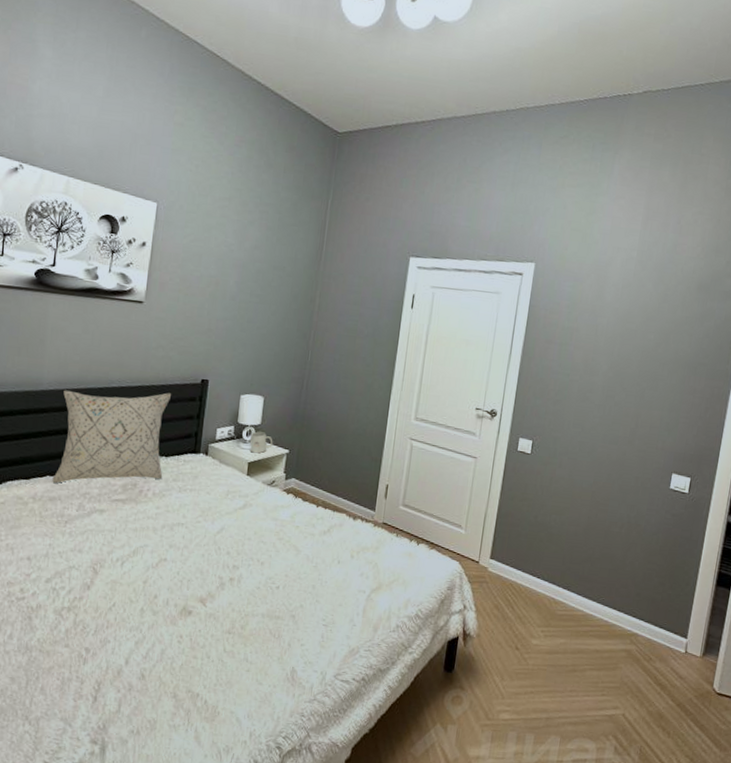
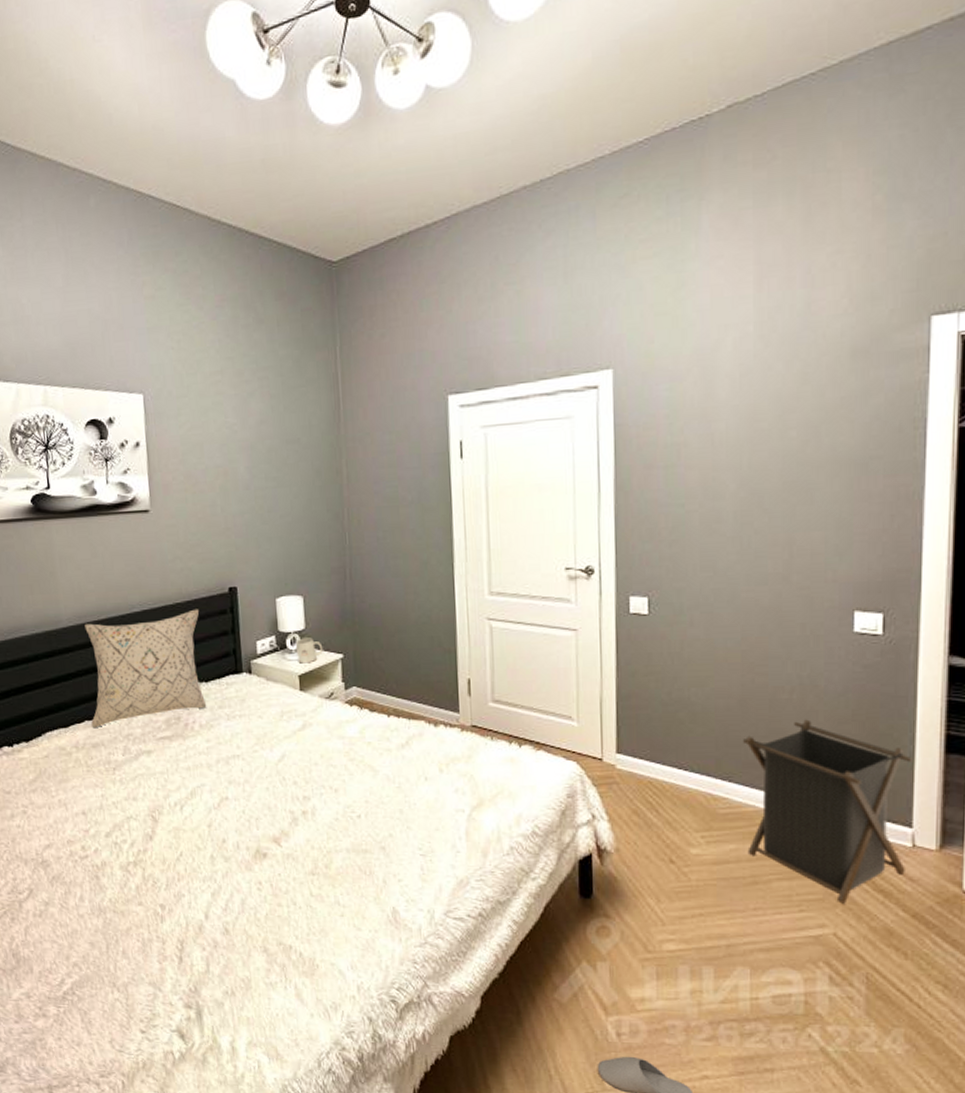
laundry basket: none [572,549,695,692] -> present [743,719,913,904]

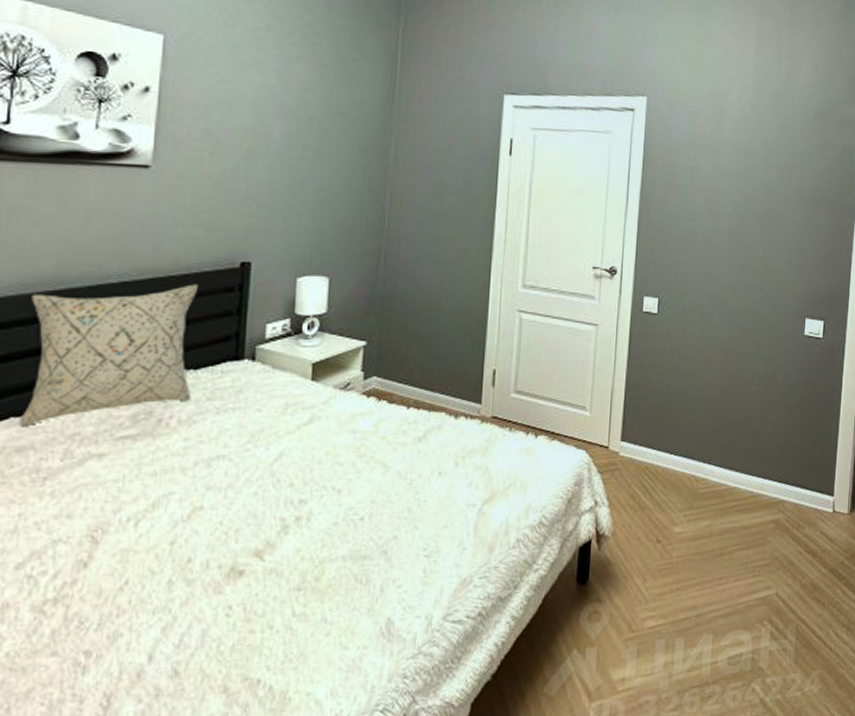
mug: present [295,637,323,664] -> none [312,322,345,351]
laundry basket: present [743,719,913,904] -> none [718,407,837,566]

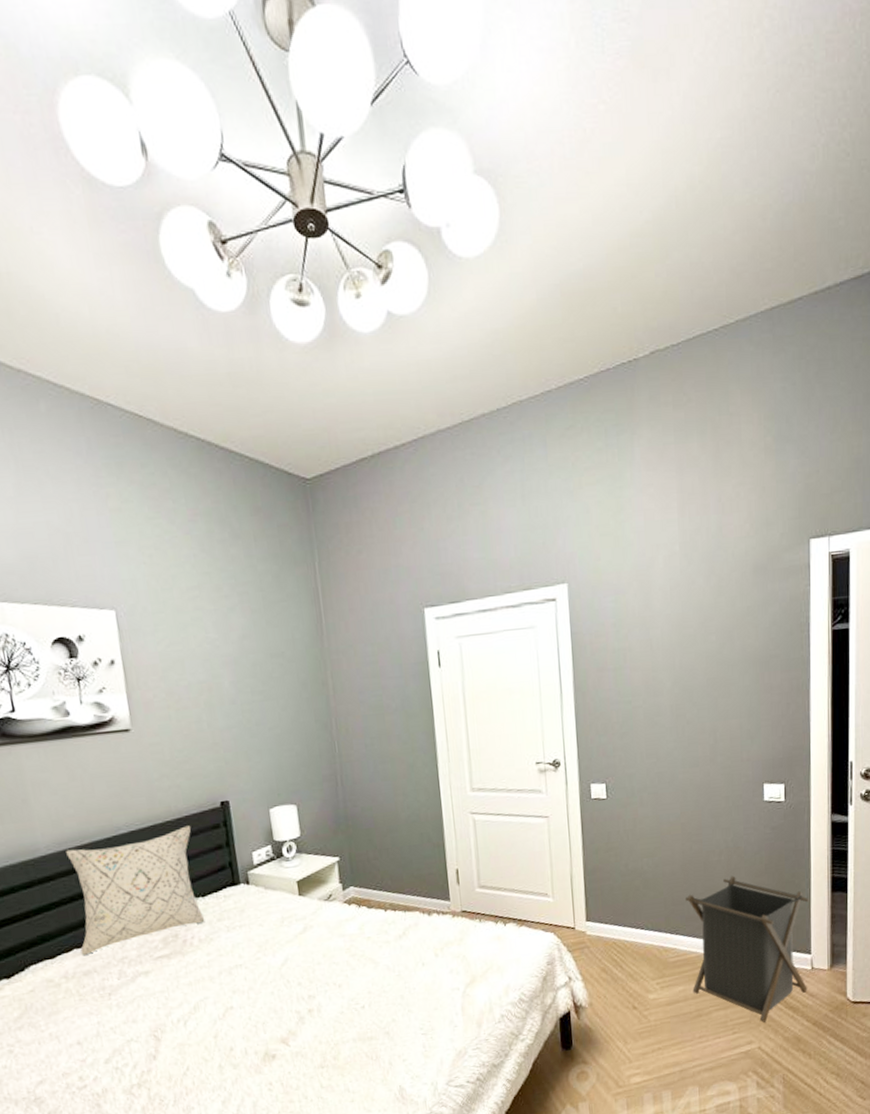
laundry basket: none [718,407,837,566] -> present [686,876,809,1023]

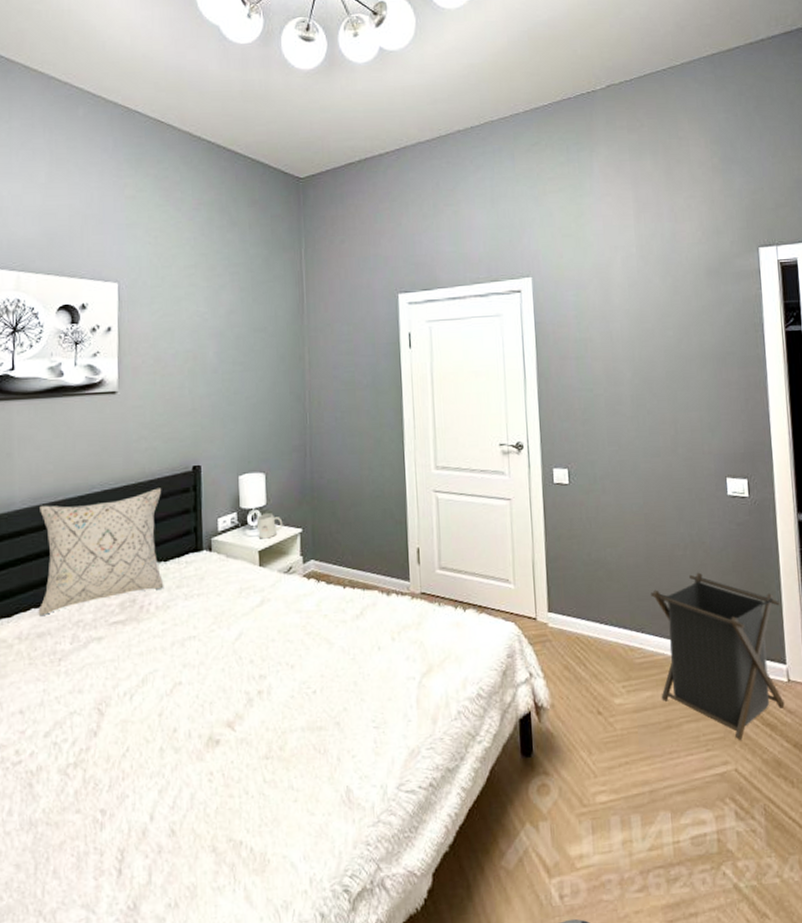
mug: none [291,844,319,870] -> present [256,513,283,539]

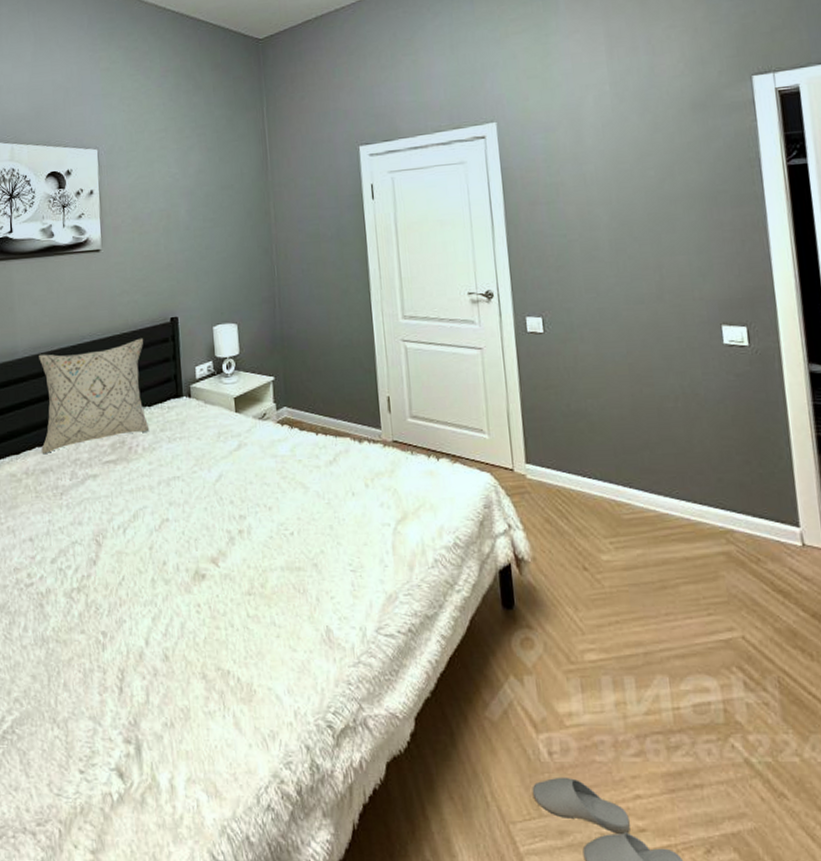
mug: present [256,513,283,539] -> none [230,362,256,387]
laundry basket: present [651,572,785,740] -> none [638,426,800,606]

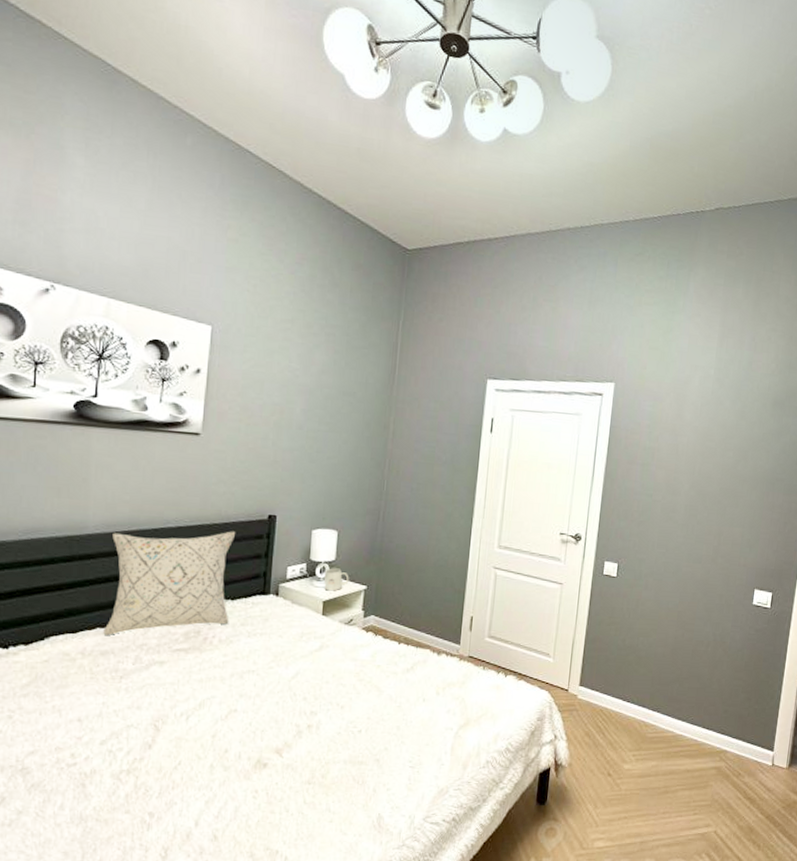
mug: none [230,362,256,387] -> present [323,568,349,591]

